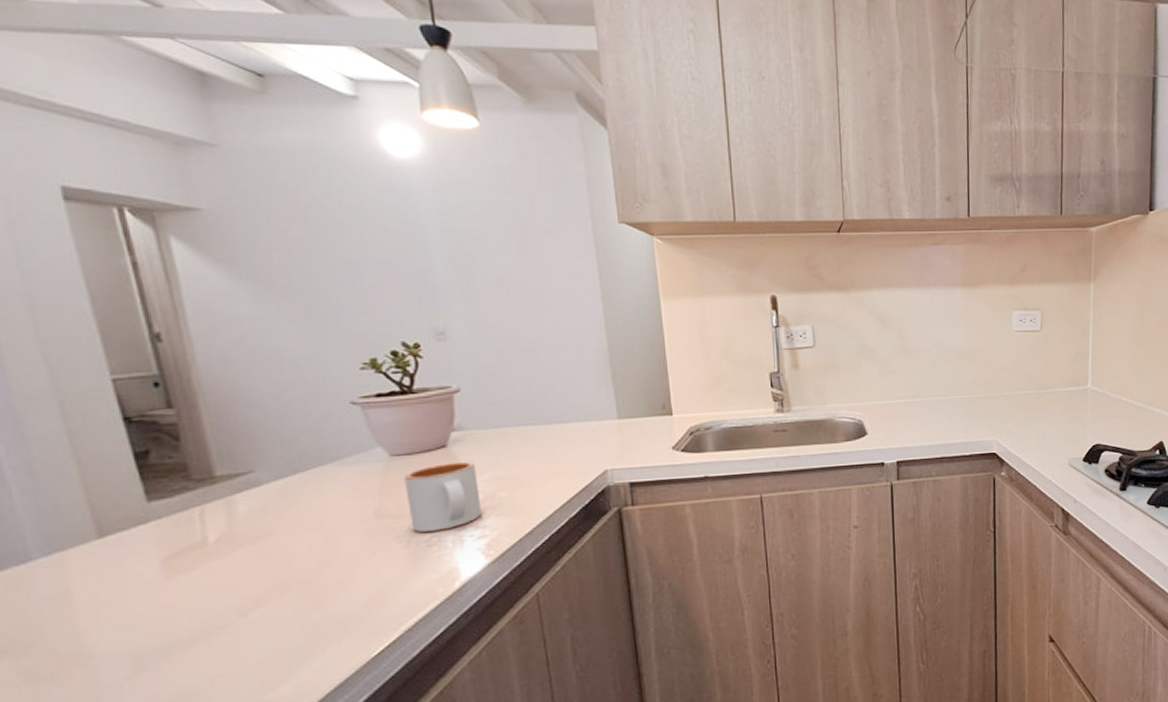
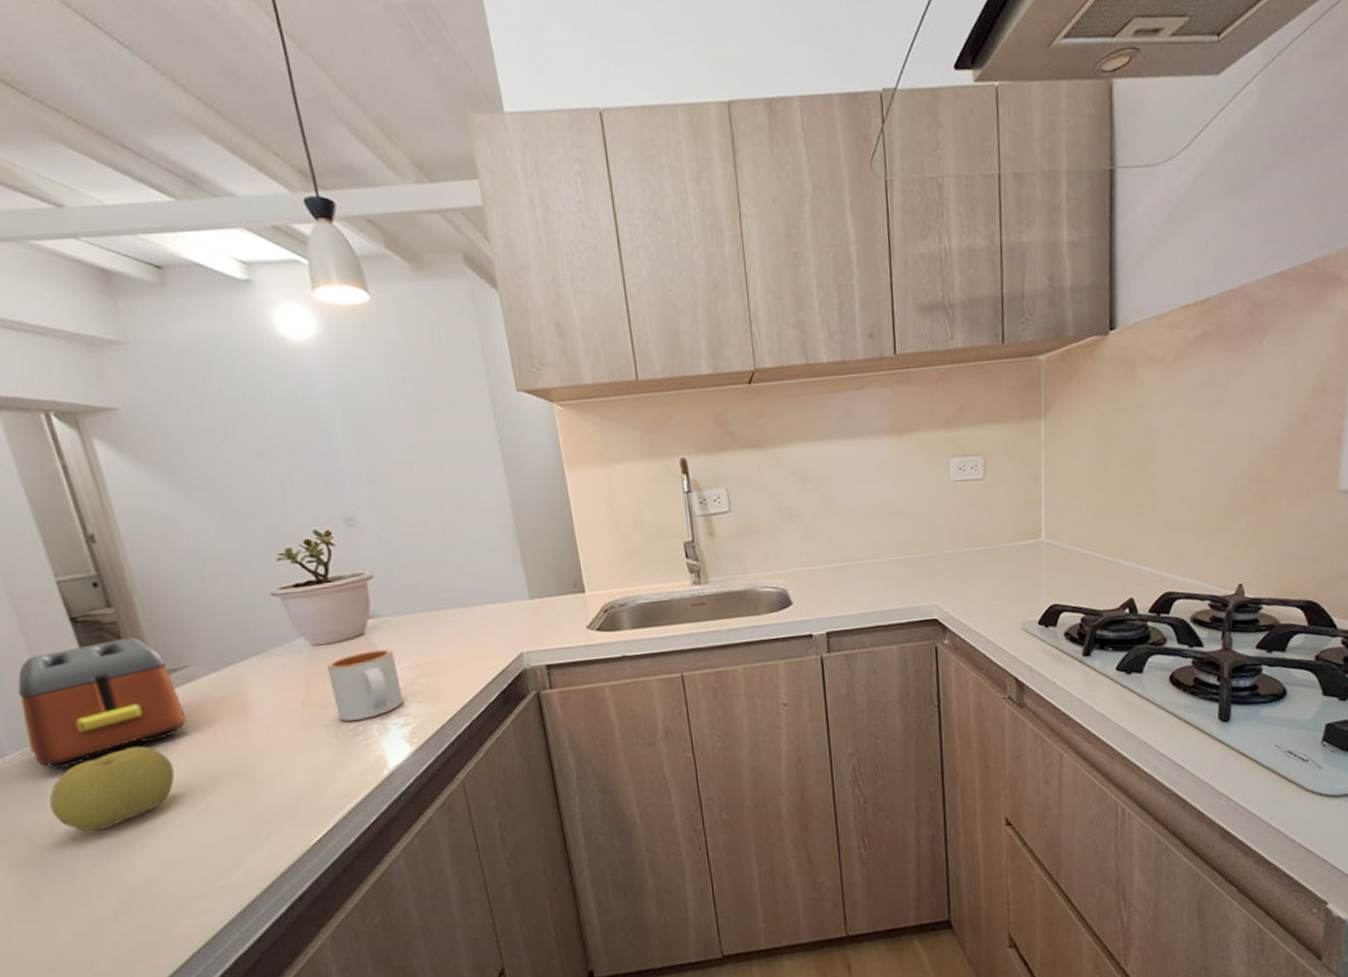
toaster: none [54,440,245,576] -> present [18,637,187,770]
fruit: none [77,552,226,641] -> present [49,746,175,831]

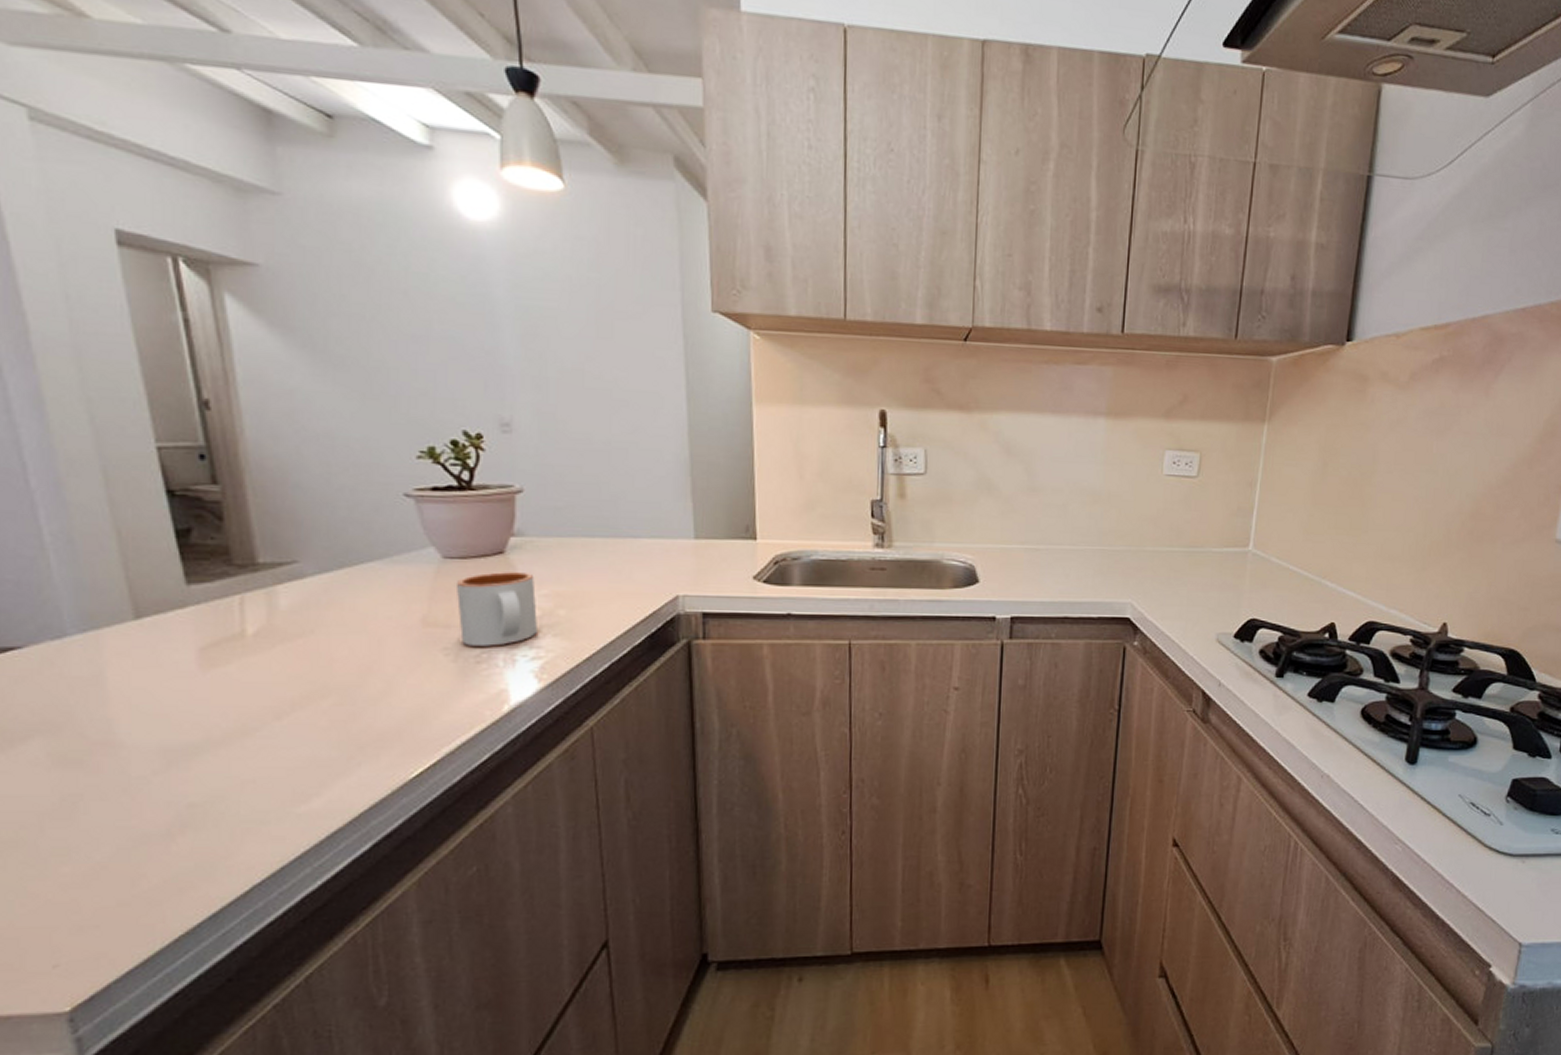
toaster: present [18,637,187,770] -> none [93,520,286,659]
fruit: present [49,746,175,831] -> none [109,643,262,732]

